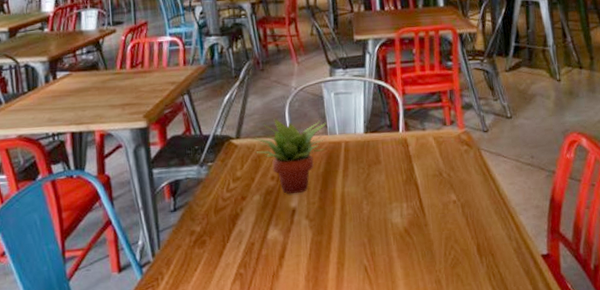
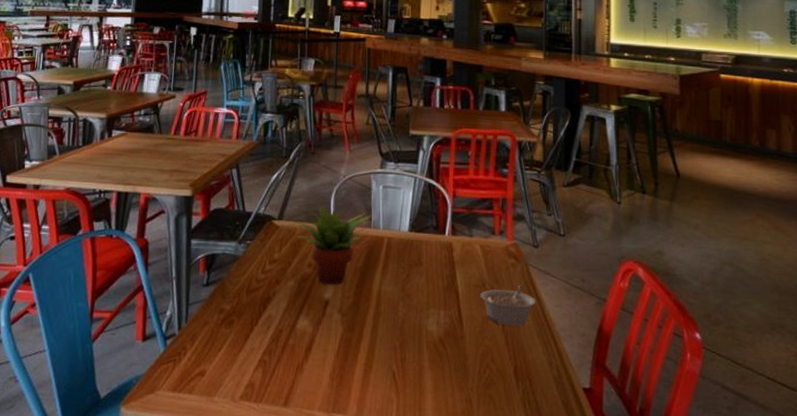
legume: none [438,169,491,208] -> present [480,285,536,326]

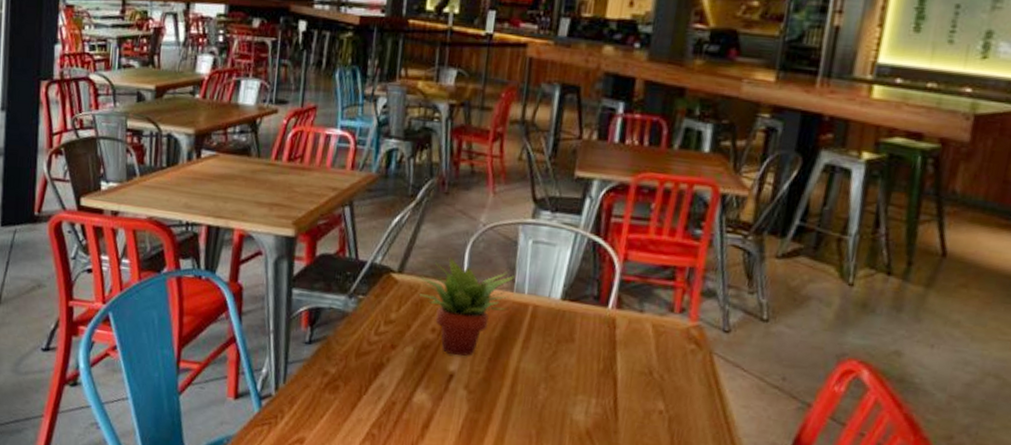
legume: present [480,285,536,326] -> none [644,377,718,425]

